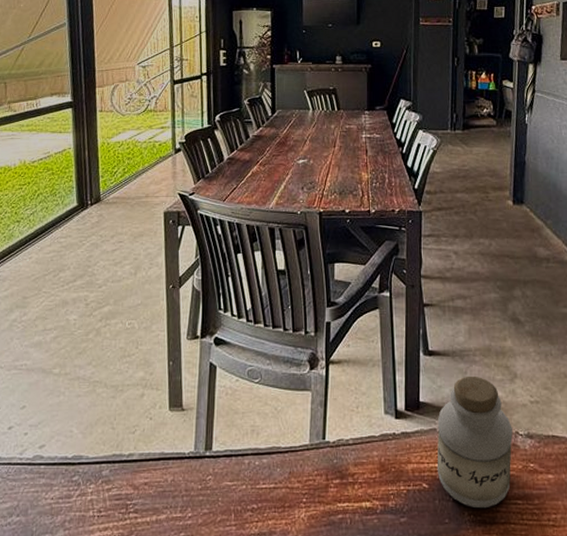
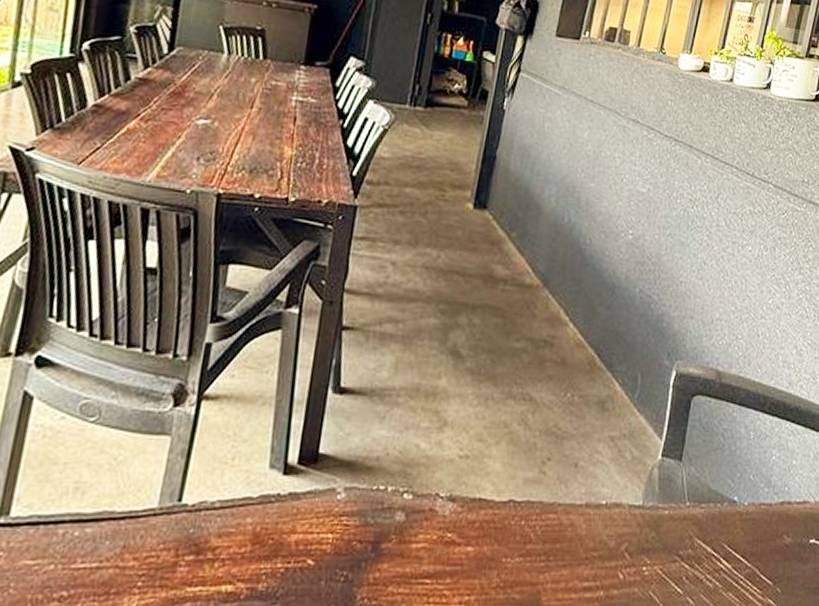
jar: present [437,375,513,509] -> none [328,421,433,591]

